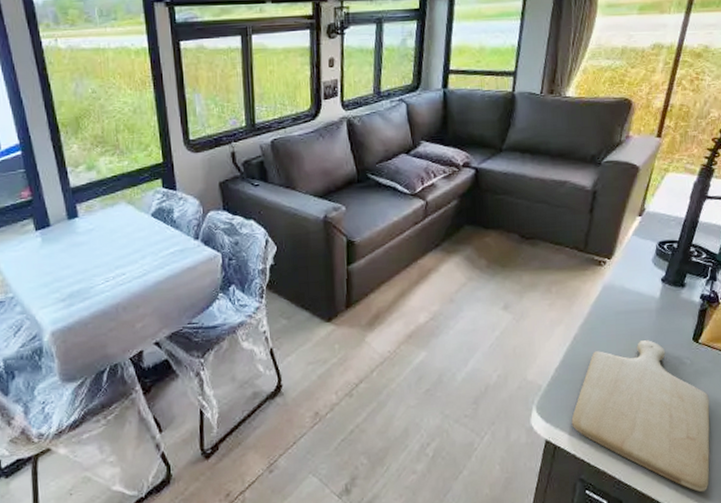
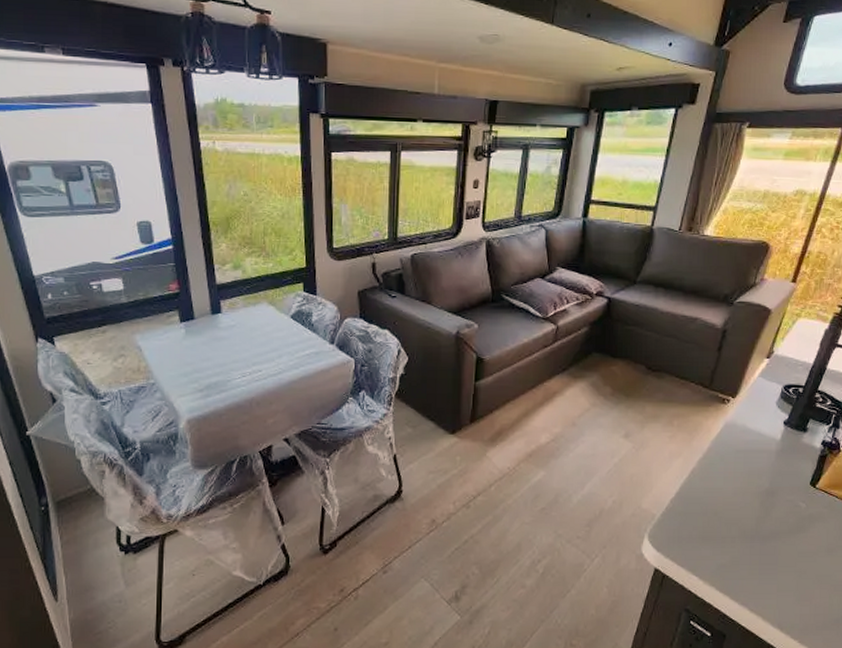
chopping board: present [571,340,710,492] -> none [682,480,822,634]

